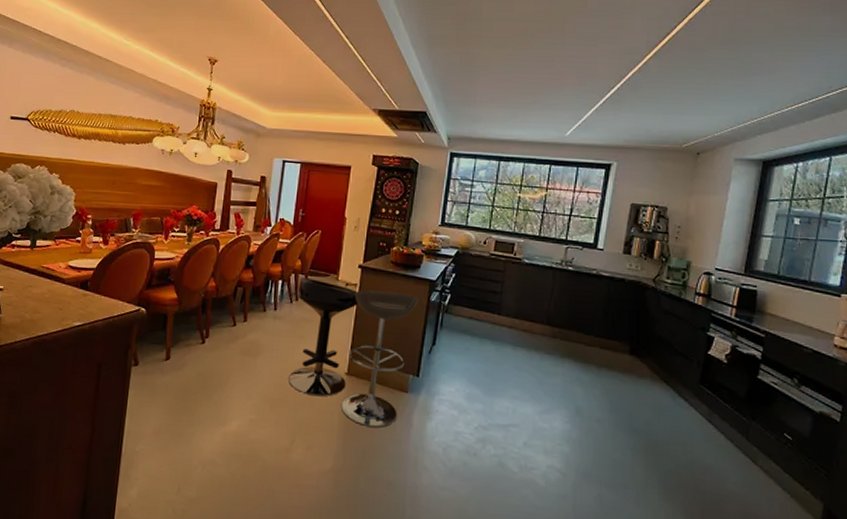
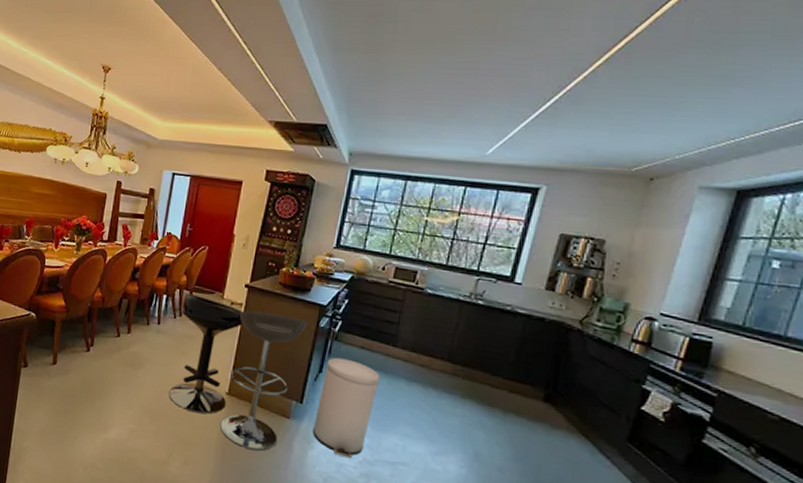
pedal bin: none [429,329,488,426] -> present [312,357,380,459]

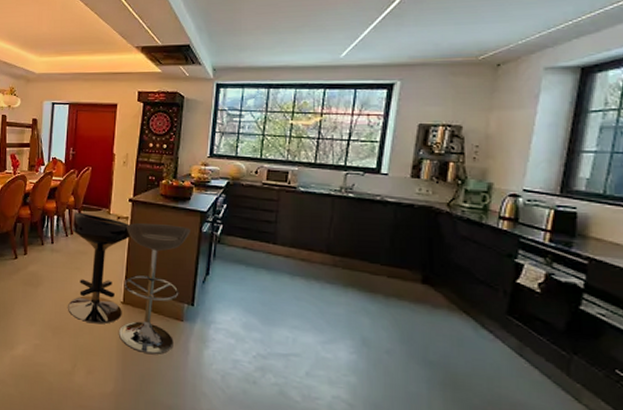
pedal bin: present [312,357,380,459] -> none [205,259,264,355]

